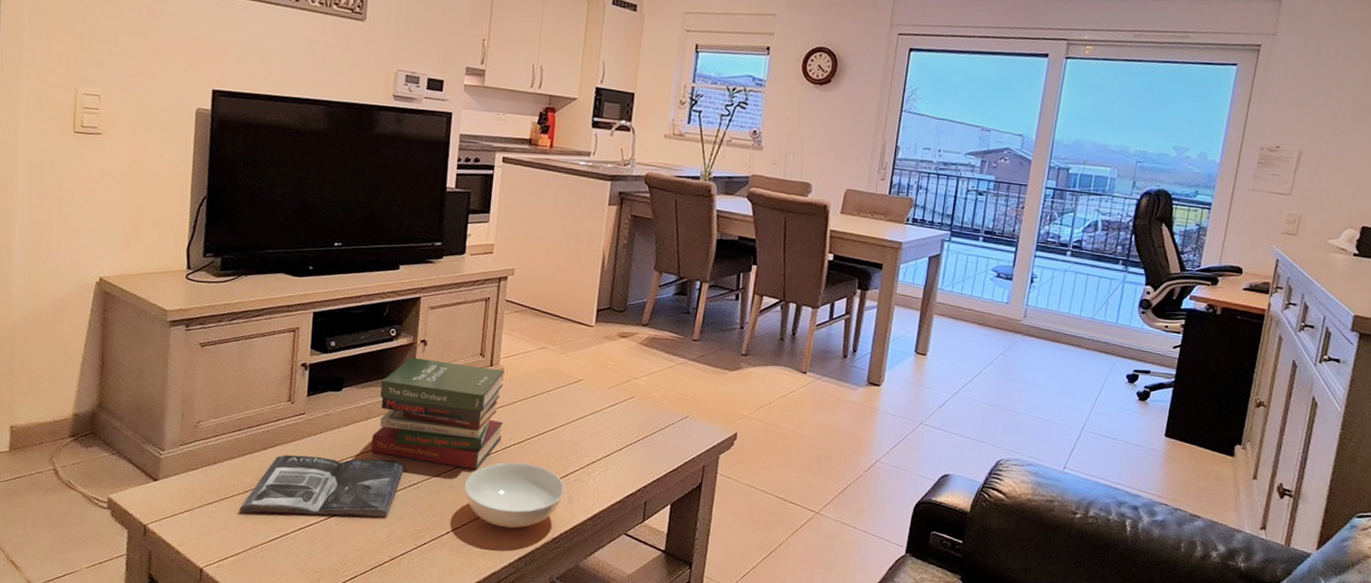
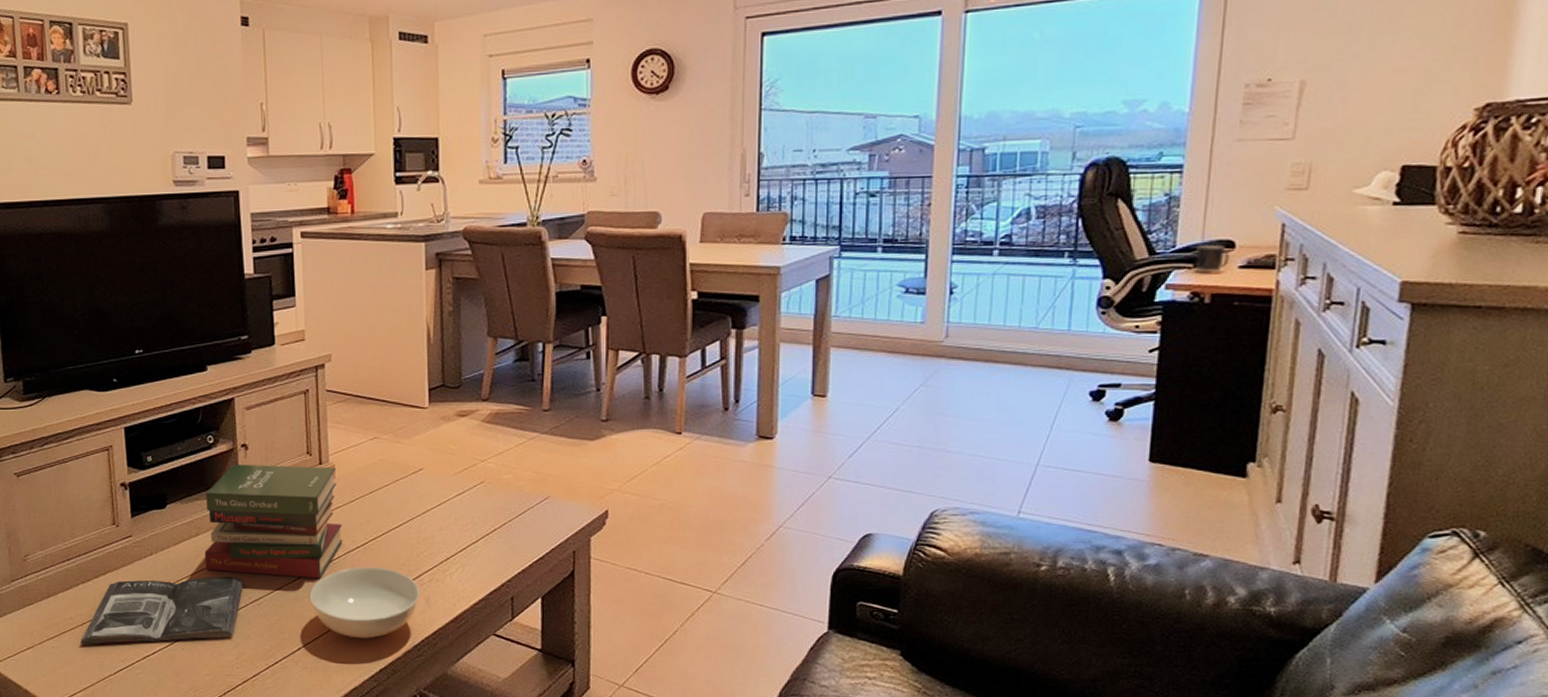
mug: none [1213,267,1238,292] -> present [1195,244,1230,273]

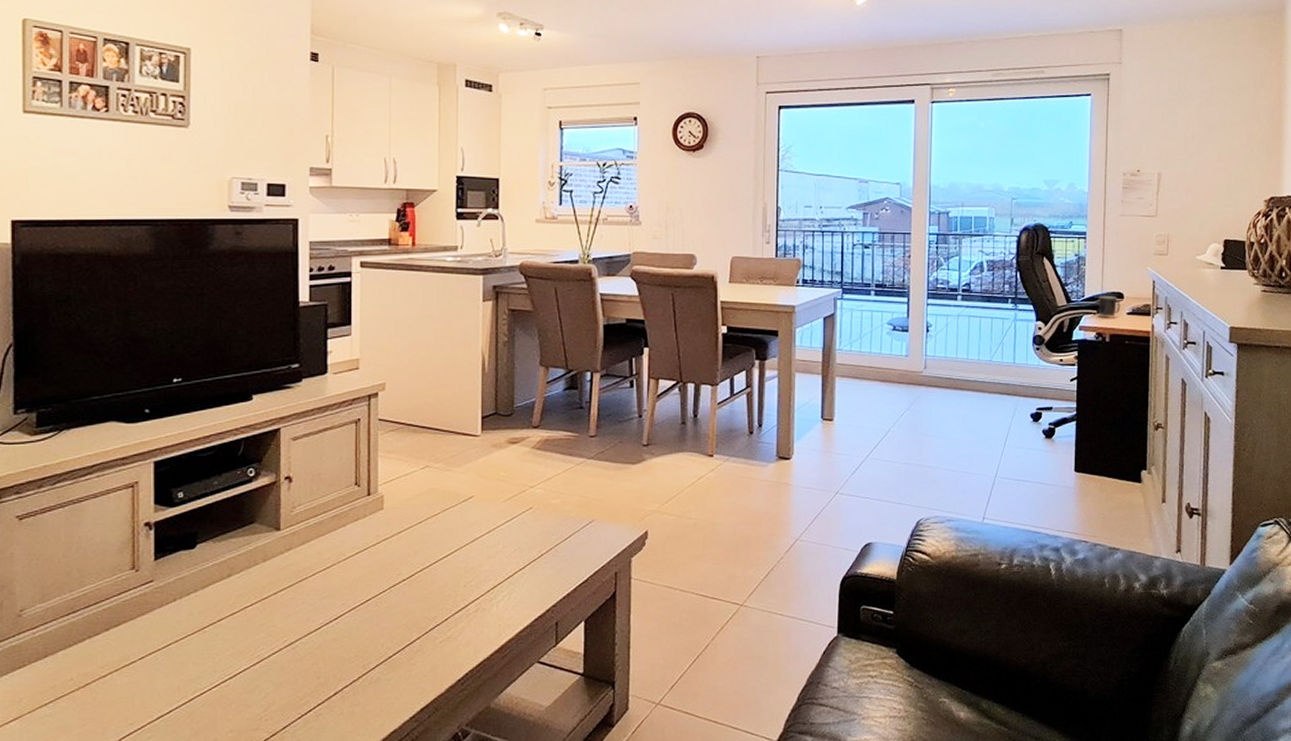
magazine: present [81,576,244,644] -> none [82,618,279,709]
books: present [204,464,343,578] -> none [236,497,388,616]
bowl: present [309,567,420,639] -> none [350,600,466,677]

